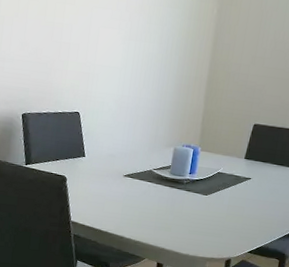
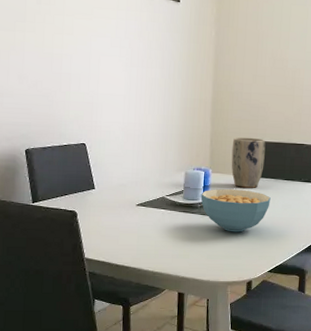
cereal bowl: none [187,167,258,212] -> present [200,188,271,232]
plant pot: none [221,118,259,170] -> present [231,137,266,188]

